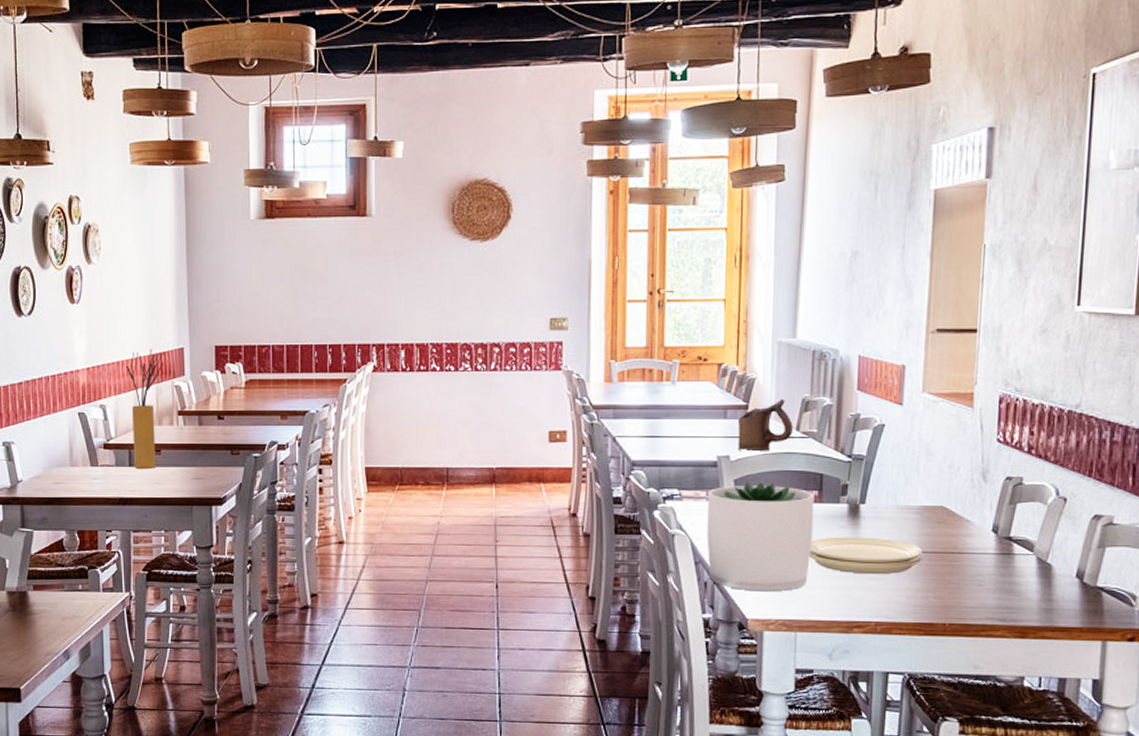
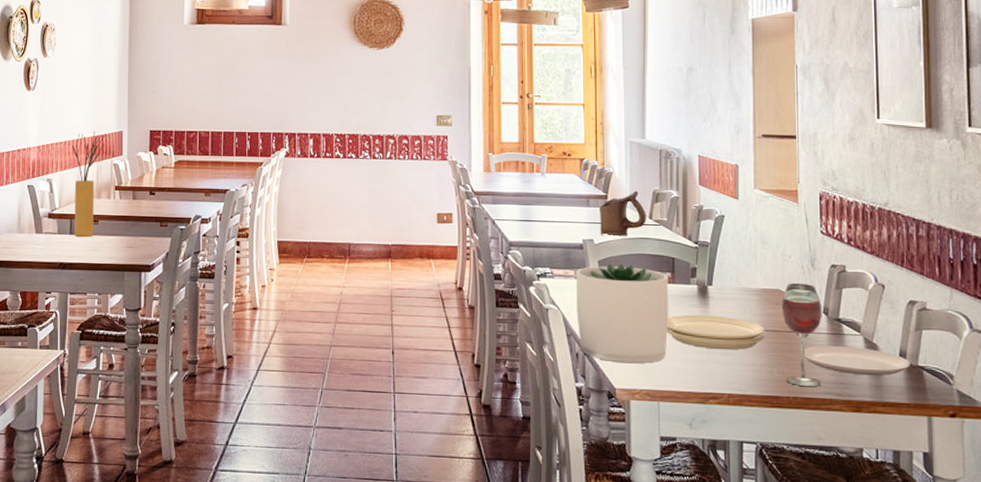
wineglass: none [943,499,991,613] -> present [781,283,822,387]
plate: none [965,567,1088,599] -> present [803,345,910,376]

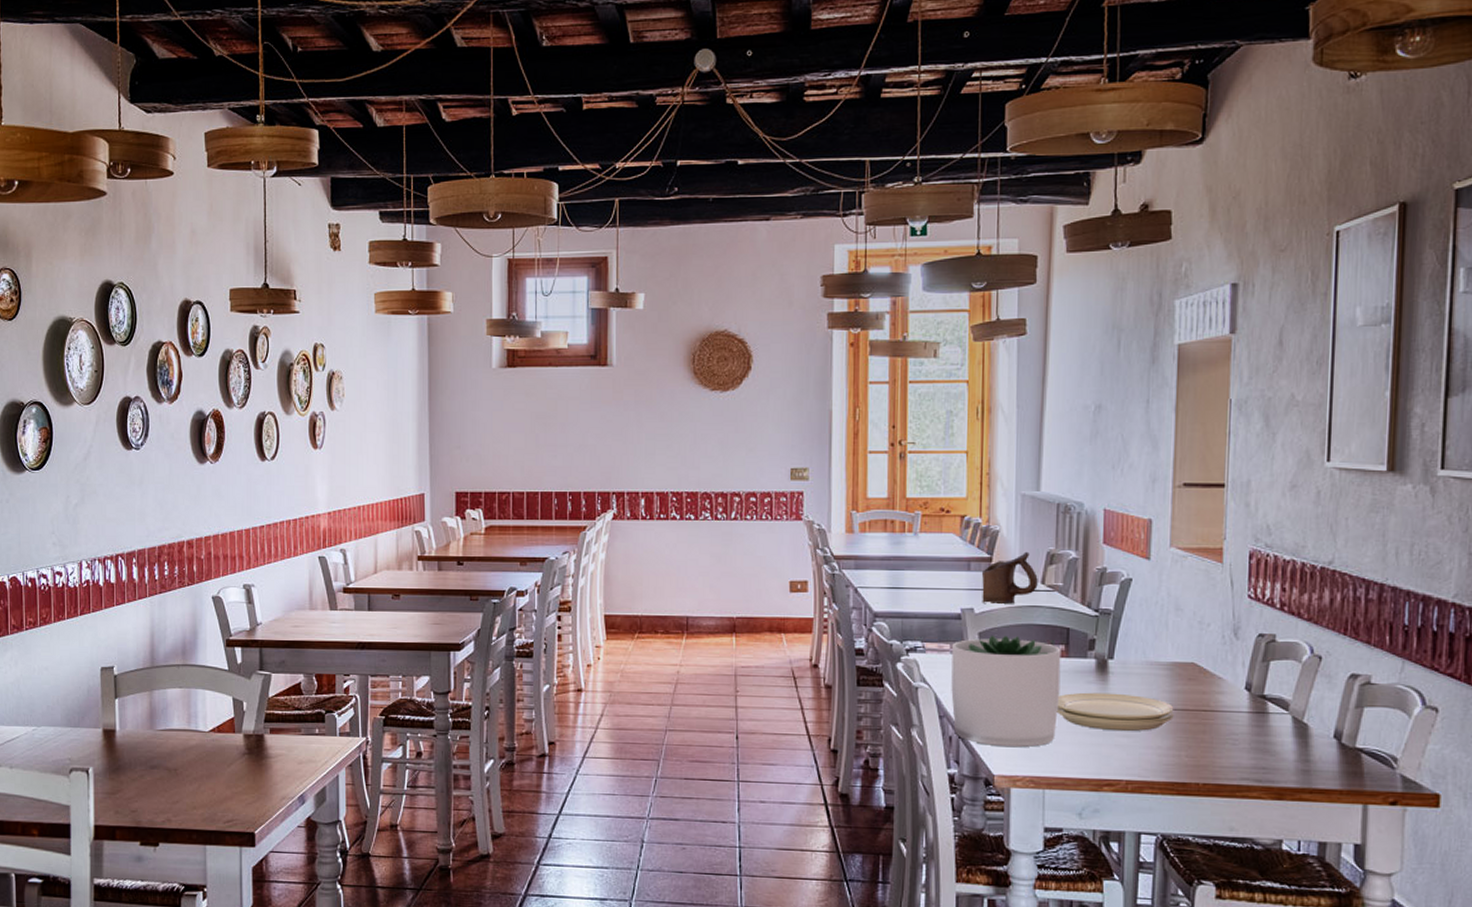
vase: present [72,131,106,238] -> none [367,494,405,614]
wineglass: present [781,283,822,387] -> none [1195,655,1244,772]
plate: present [803,345,910,376] -> none [1218,726,1346,760]

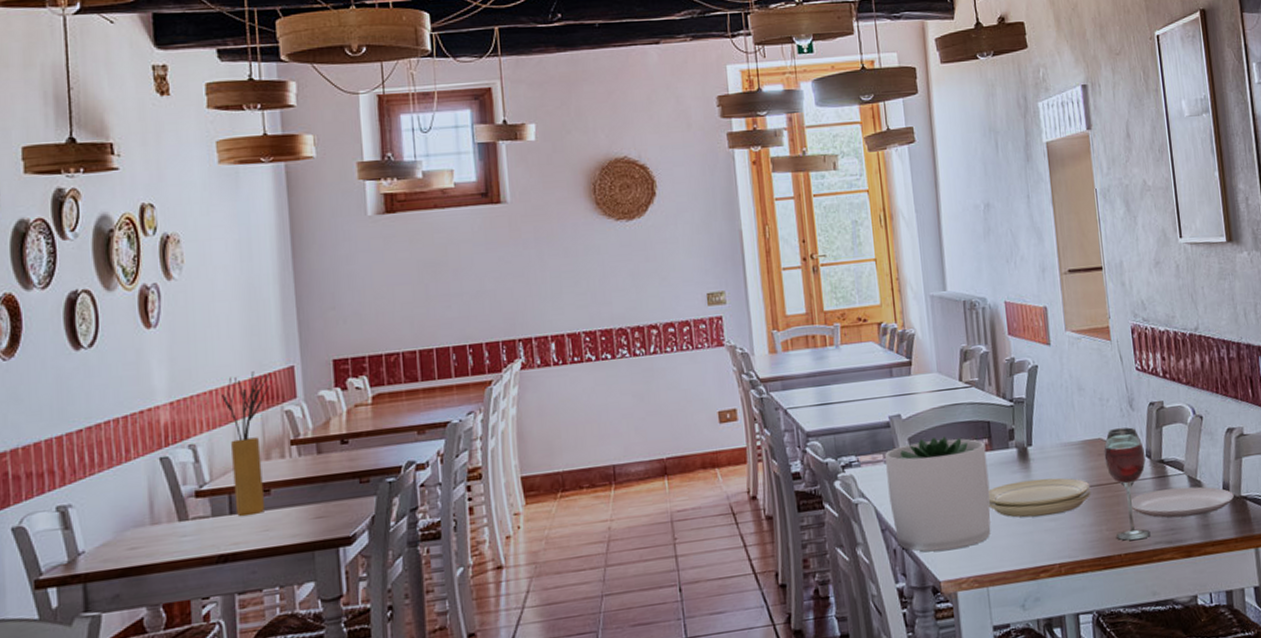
vase: none [367,494,405,614] -> present [222,371,271,517]
ceramic pitcher: present [981,551,1038,605] -> none [903,351,956,408]
wineglass: none [1195,655,1244,772] -> present [1104,427,1151,541]
plate: none [1218,726,1346,760] -> present [1130,486,1234,518]

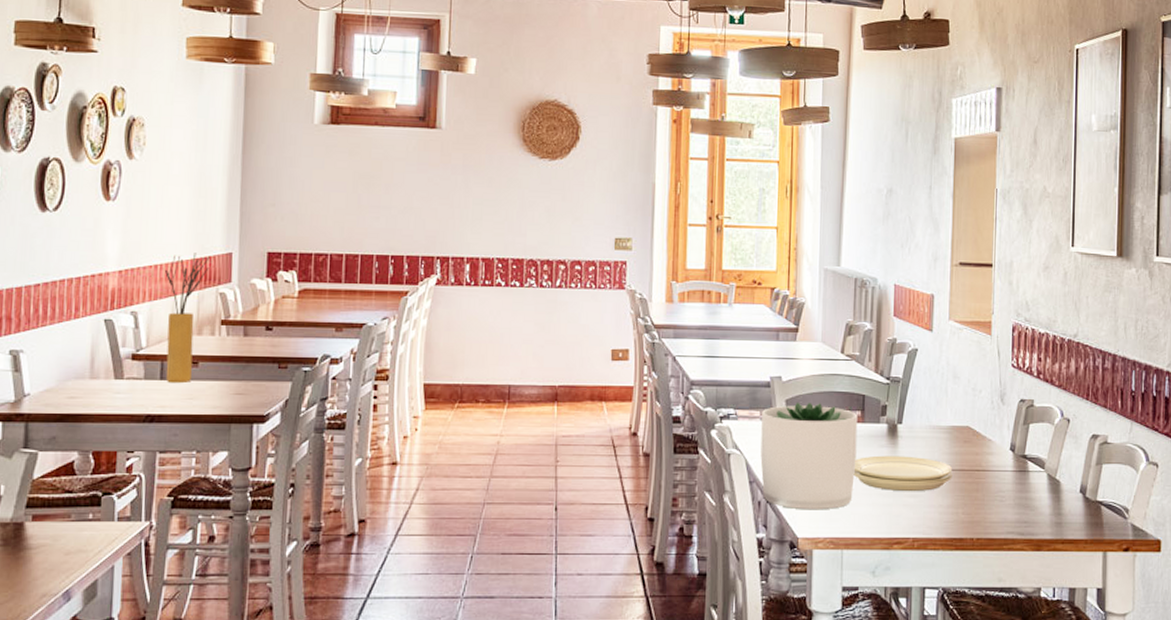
wineglass: present [1104,427,1151,541] -> none [970,419,1009,527]
plate: present [1130,486,1234,518] -> none [989,484,1090,513]

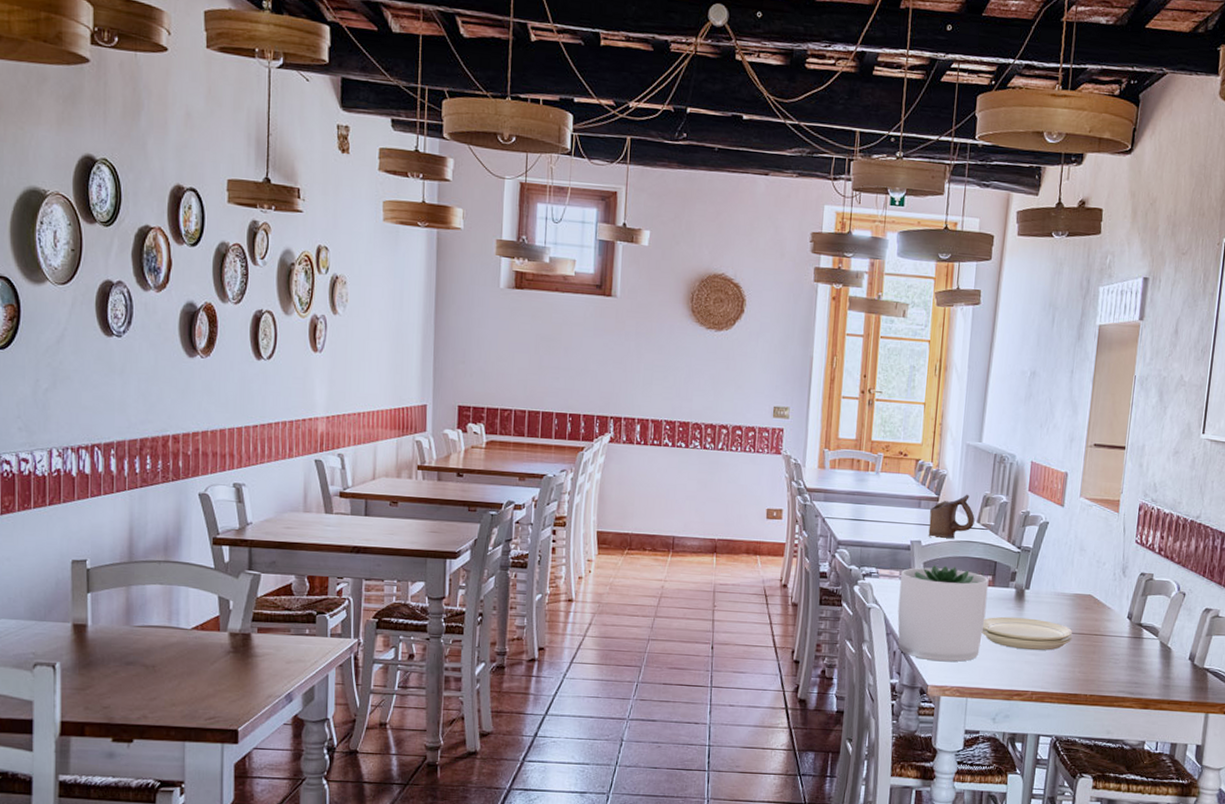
vase: present [165,253,210,384] -> none [368,403,407,521]
ceramic pitcher: none [788,323,838,373] -> present [928,494,975,540]

